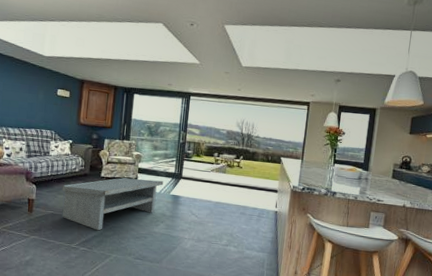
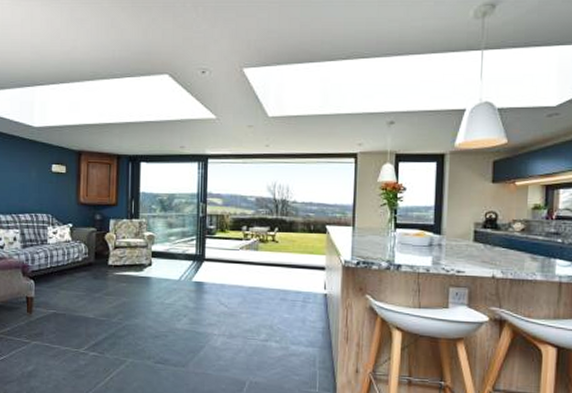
coffee table: present [62,177,164,231] -> none [64,263,183,331]

